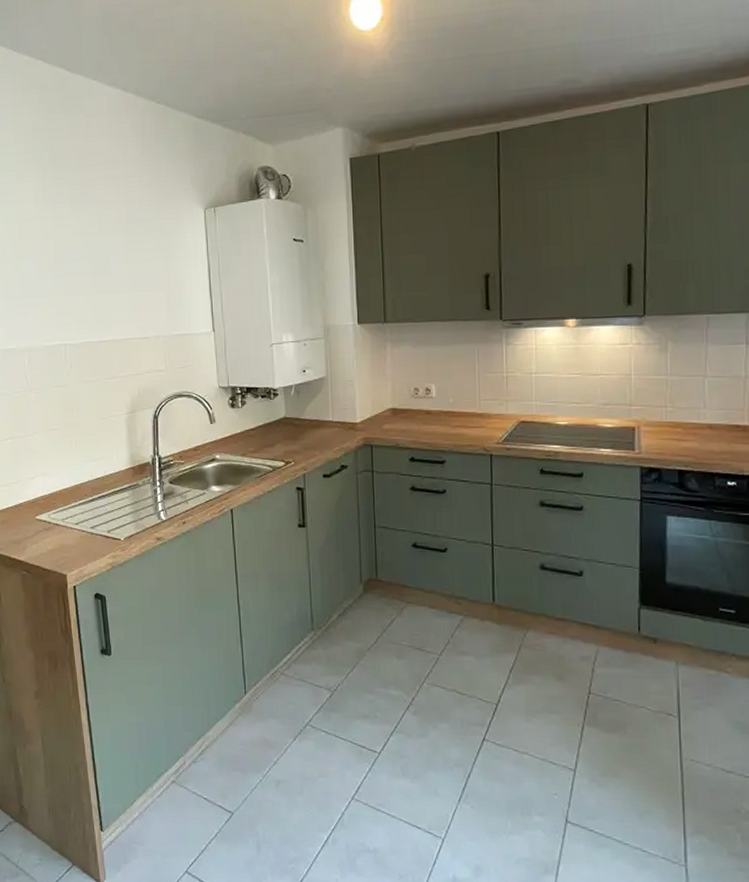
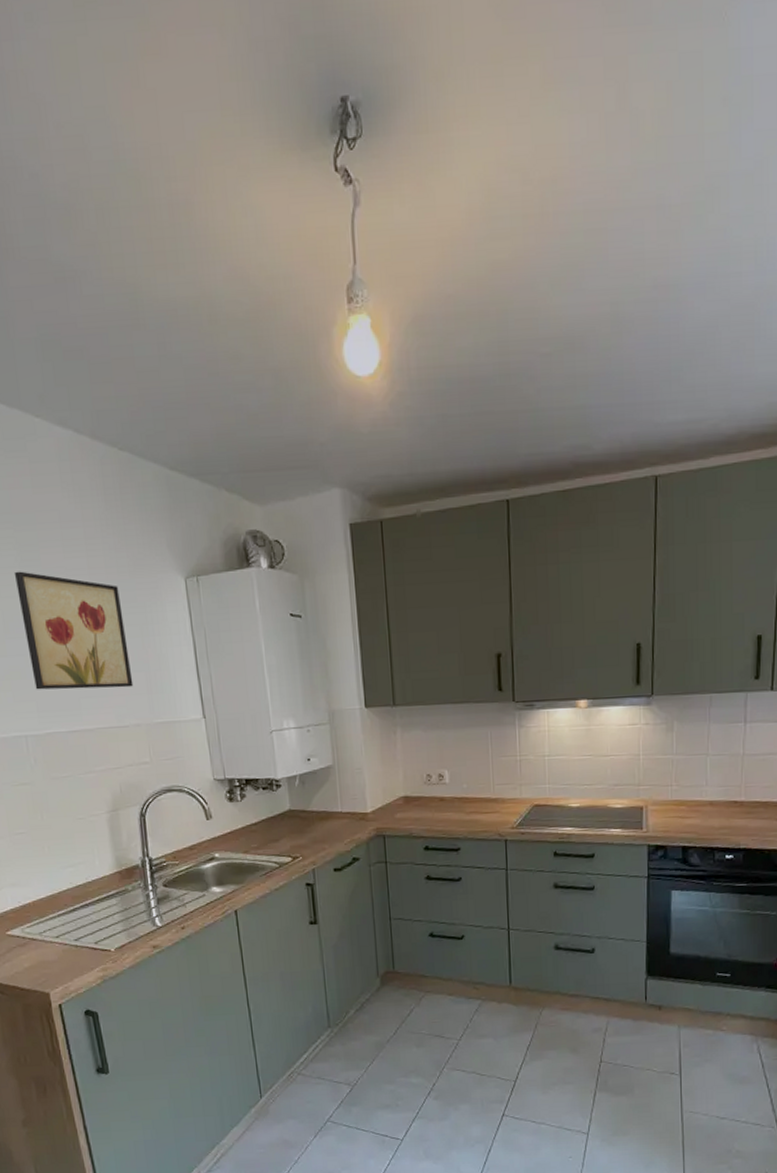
wall art: none [66,205,156,305] -> present [14,571,134,690]

